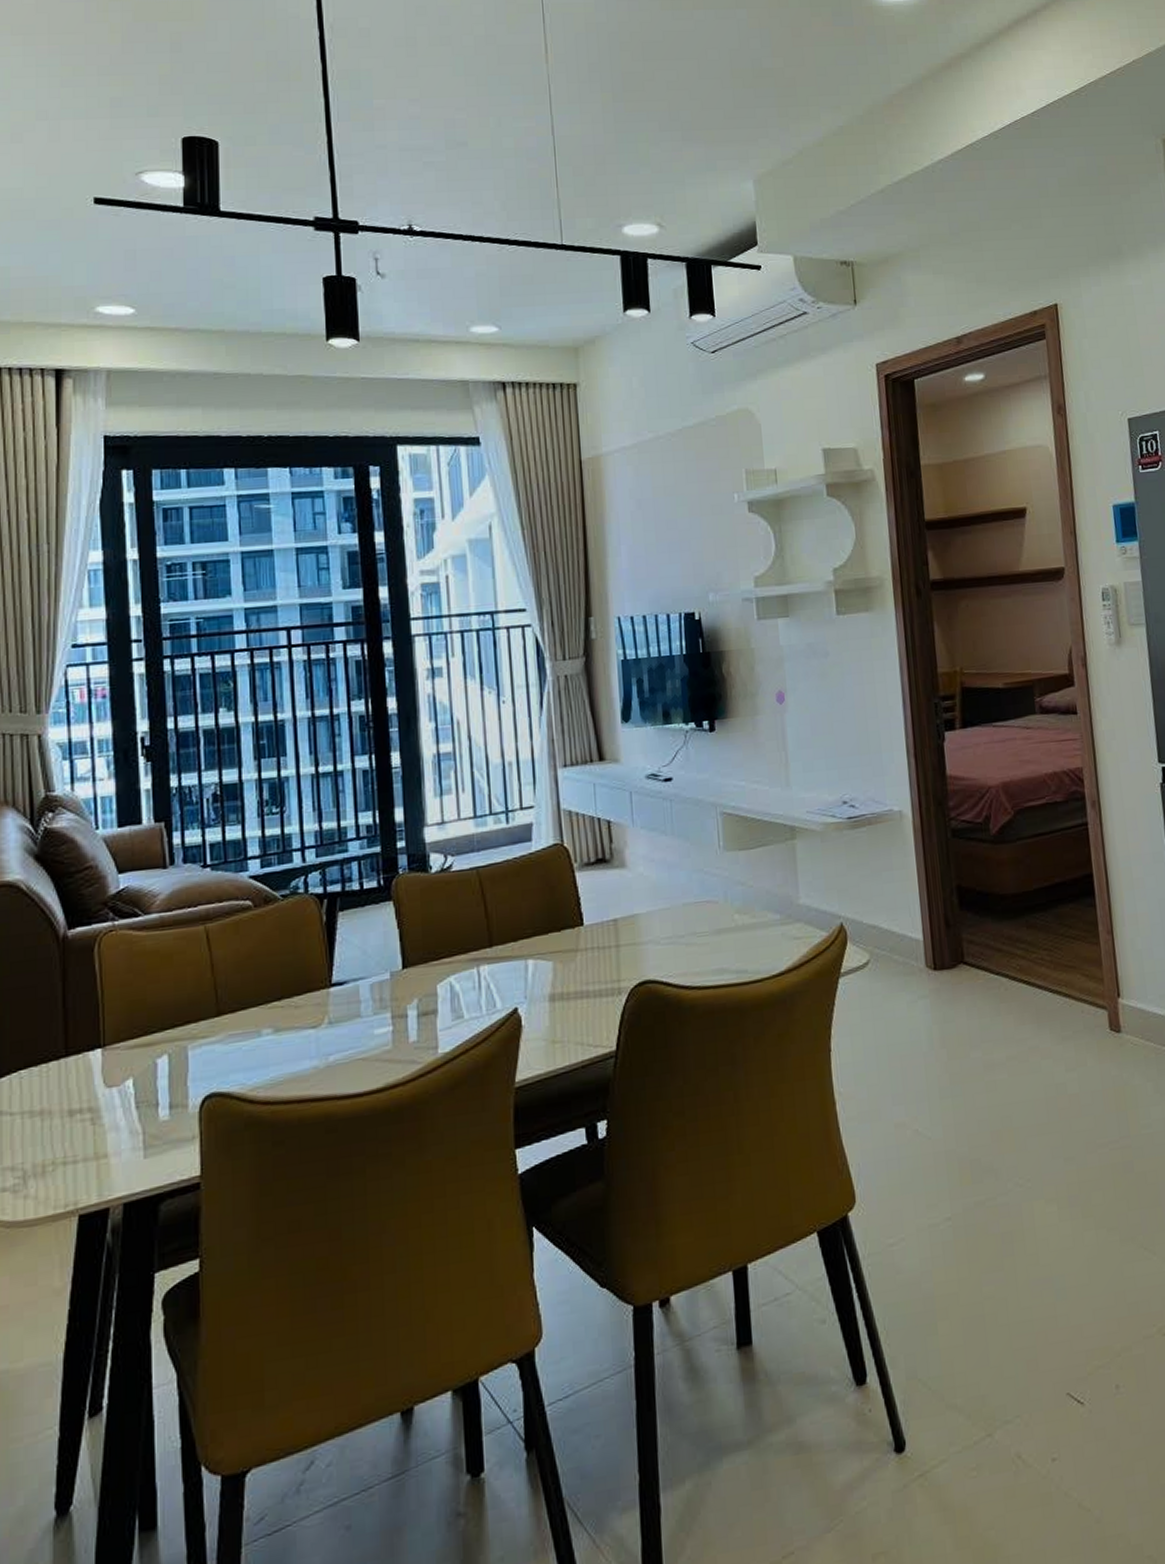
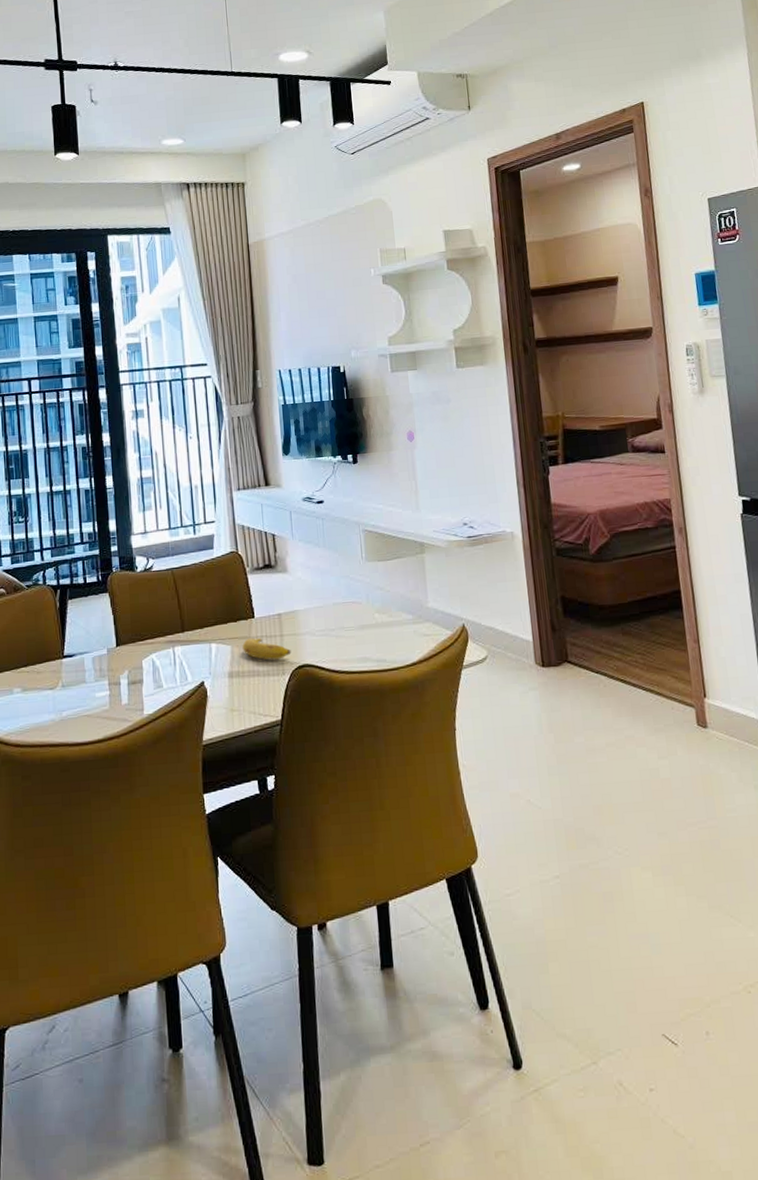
fruit: none [567,950,630,978] -> present [242,637,291,660]

